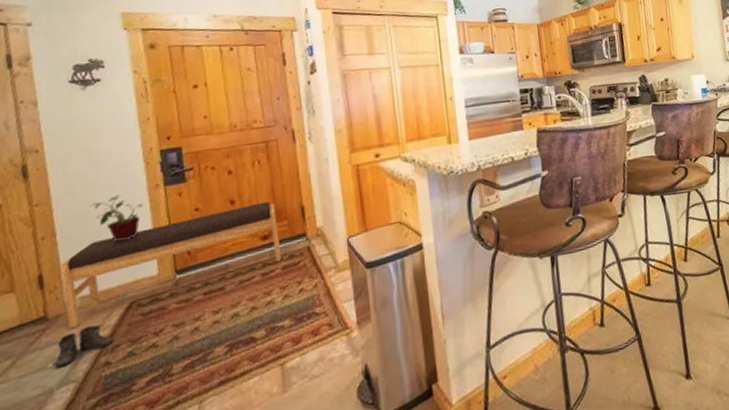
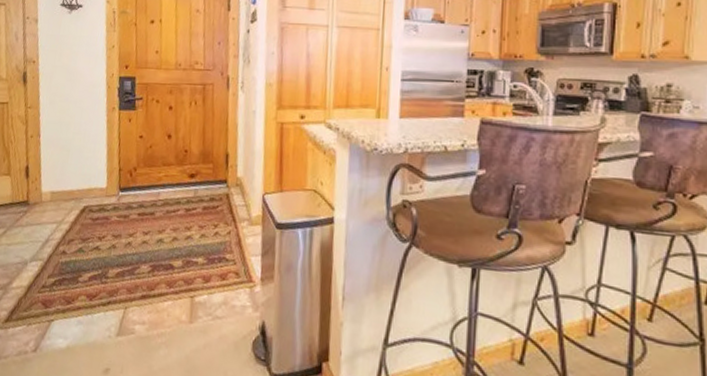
boots: present [52,325,113,368] -> none [29,218,70,246]
bench: present [60,201,281,329] -> none [40,141,204,217]
potted plant: present [91,195,143,242] -> none [66,111,102,152]

